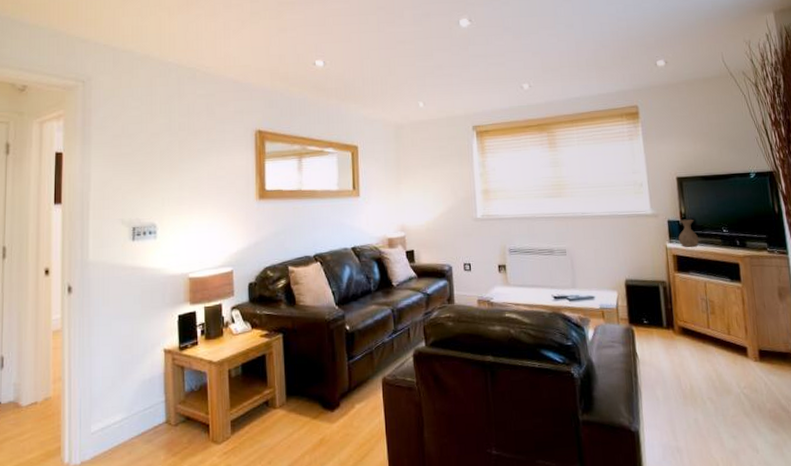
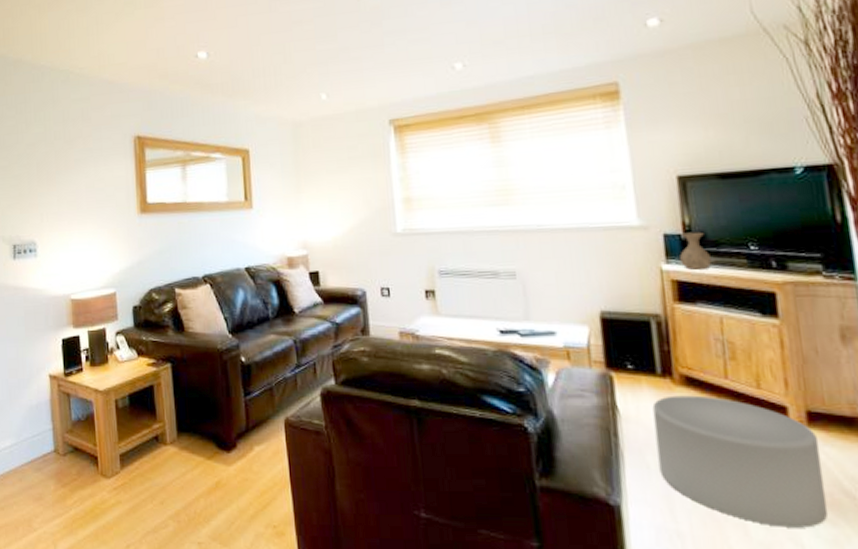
pouf: none [660,342,773,438] -> present [652,395,829,528]

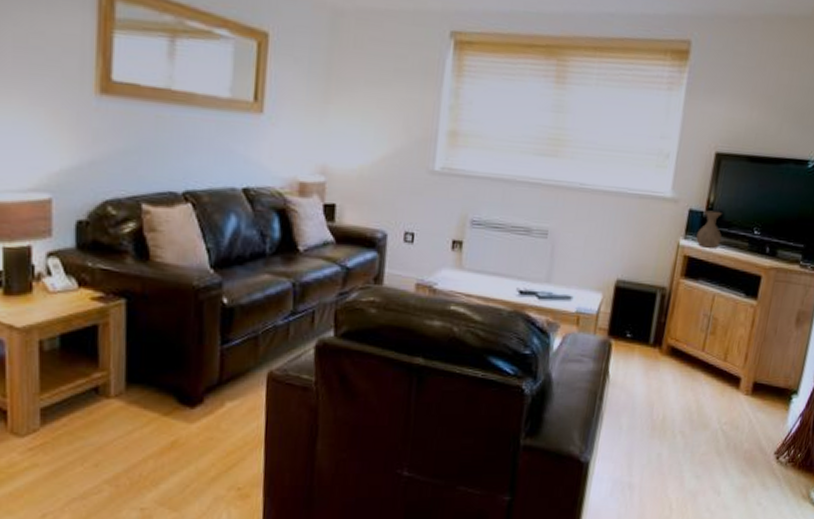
pouf: present [652,395,829,528] -> none [629,364,756,478]

